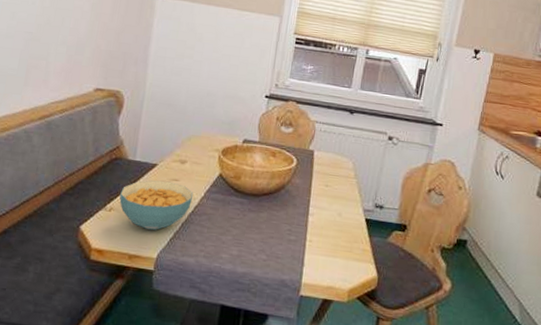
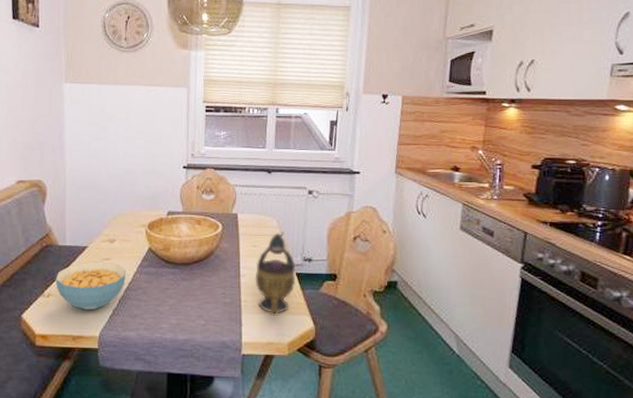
teapot: none [323,174,367,260] -> present [255,231,296,316]

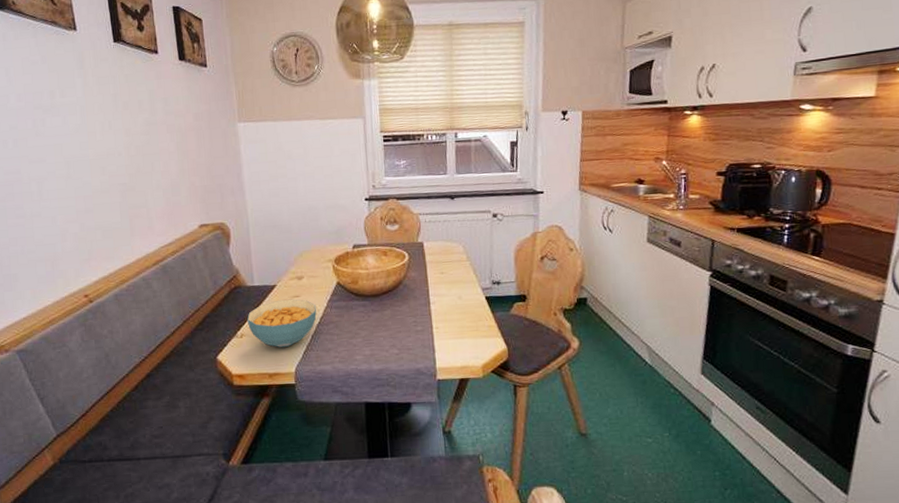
teapot: present [255,231,296,316] -> none [445,256,485,340]

